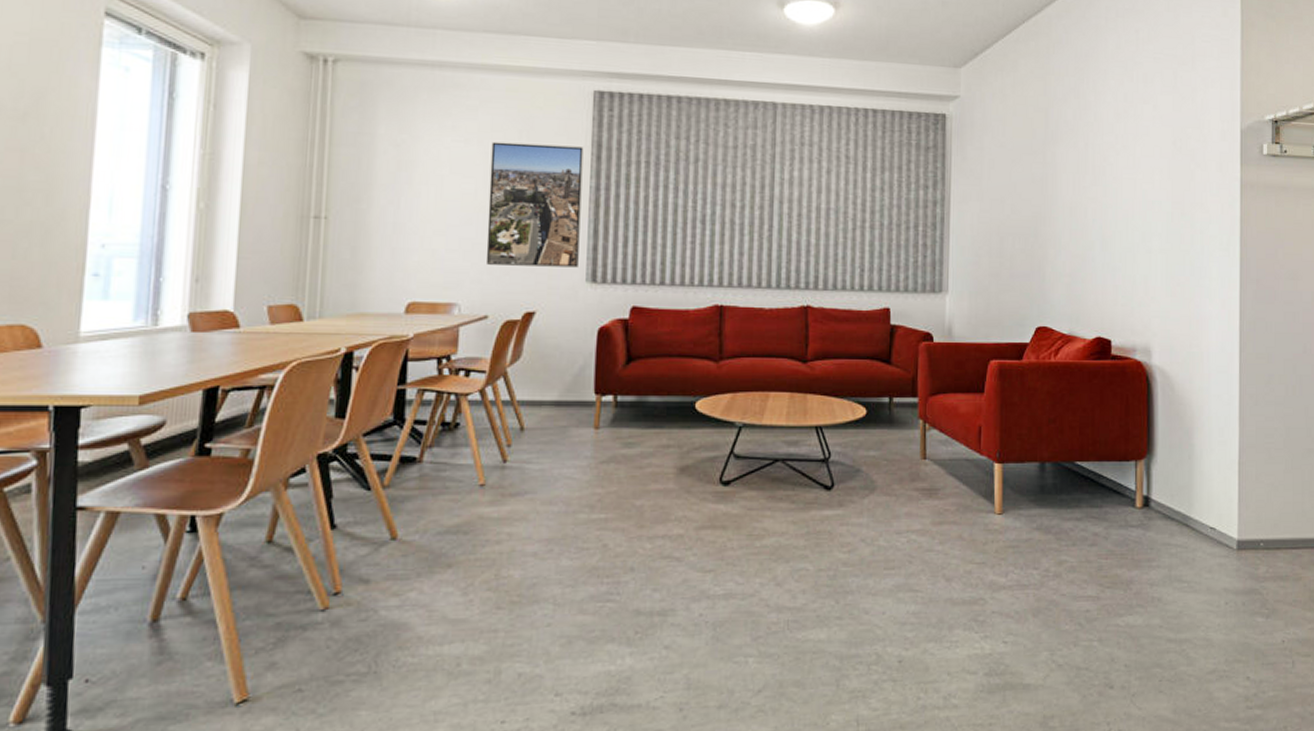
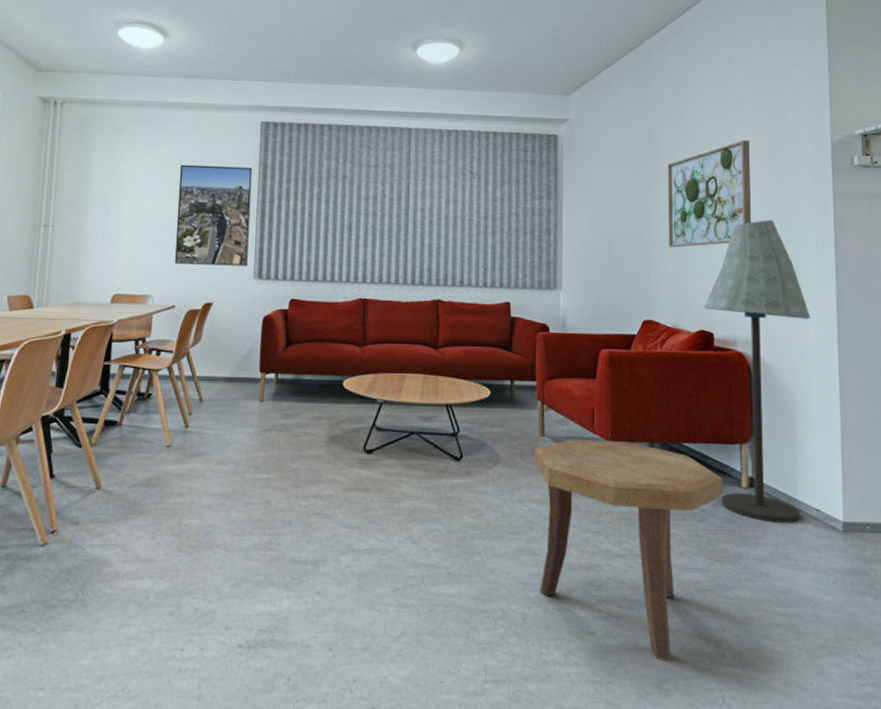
side table: none [915,461,1116,698] -> present [535,439,723,662]
wall art: none [1065,124,1156,245] -> present [667,140,752,248]
floor lamp: none [1102,213,1213,544] -> present [704,219,812,523]

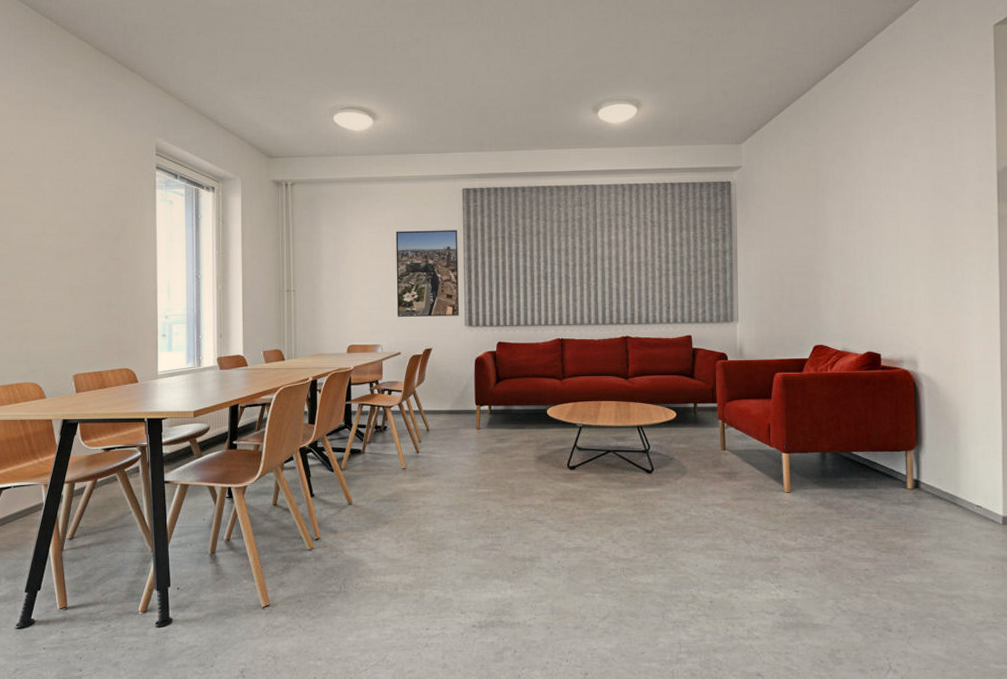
side table: present [535,439,723,662] -> none [717,451,889,636]
wall art: present [667,140,752,248] -> none [836,174,918,278]
floor lamp: present [704,219,812,523] -> none [872,247,975,518]

